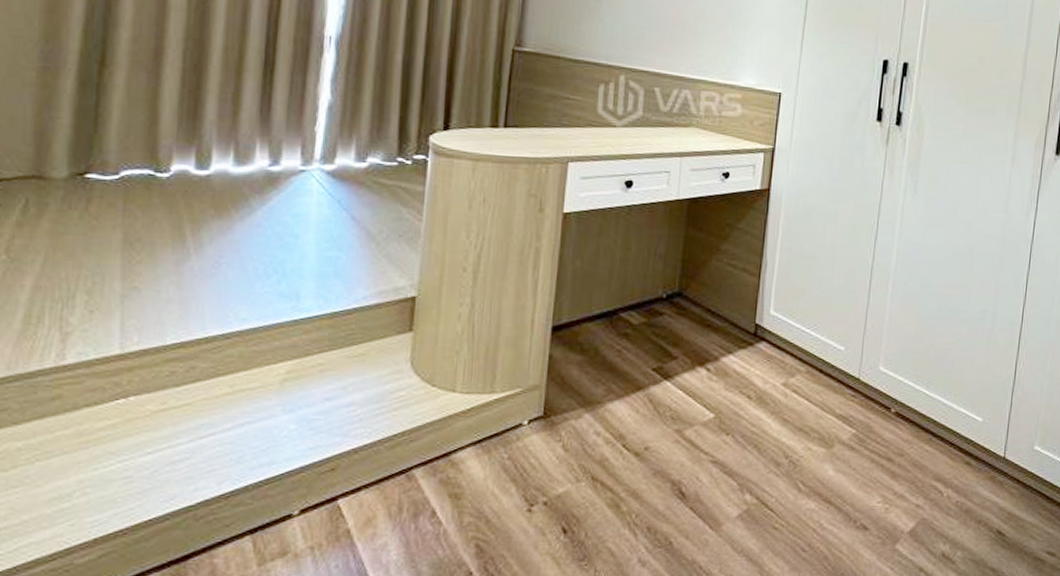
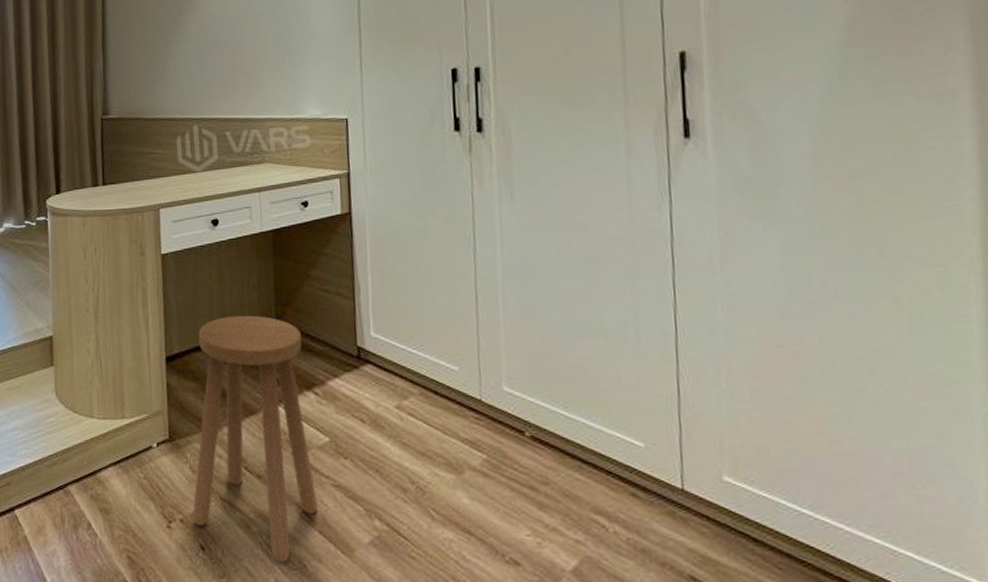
stool: none [557,285,702,540] -> present [192,315,318,562]

